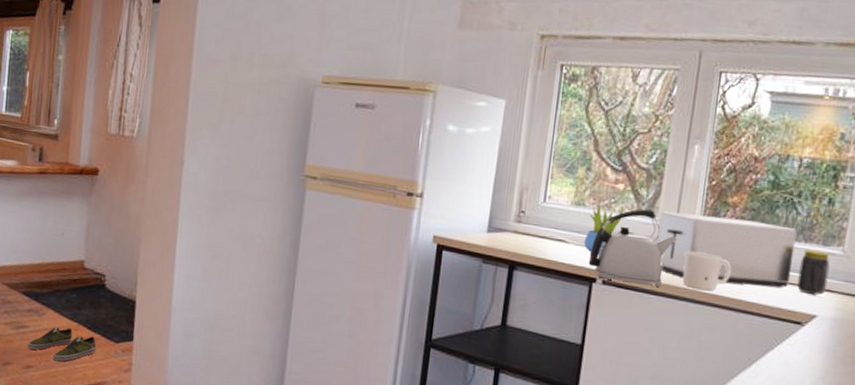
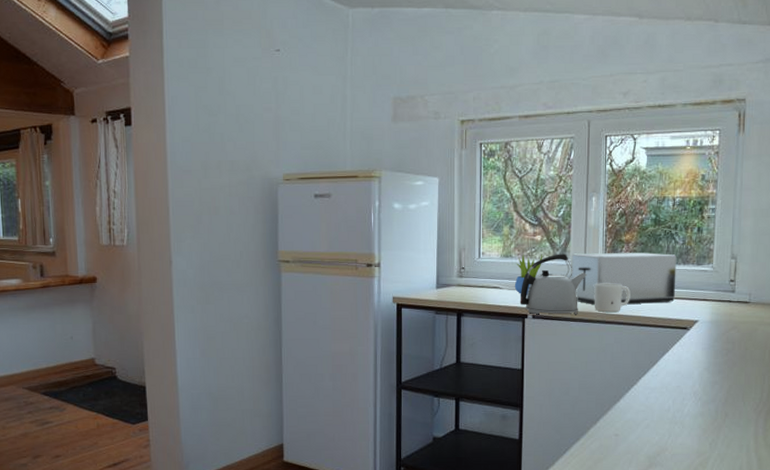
shoe: present [28,327,97,362] -> none [54,418,117,448]
jar: present [797,249,830,295] -> none [681,270,704,304]

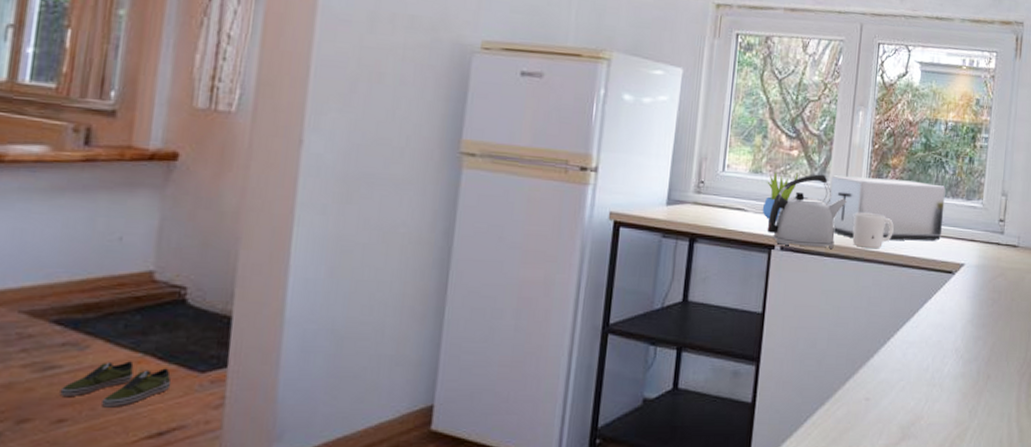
shoe: none [54,418,117,448] -> present [60,361,172,408]

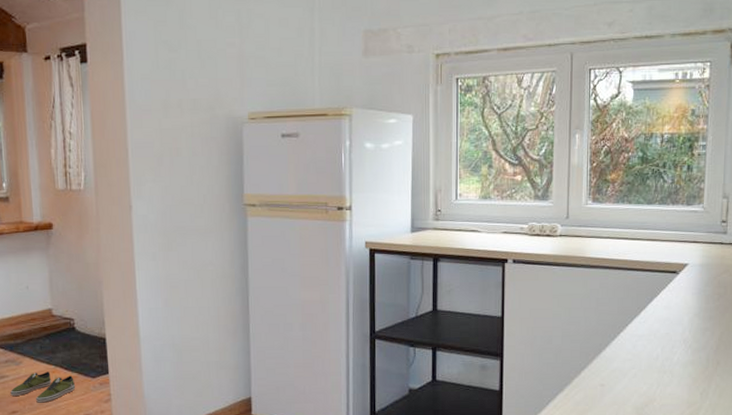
succulent plant: present [762,171,798,221] -> none [493,195,523,239]
kettle: present [767,174,848,248] -> none [499,194,571,259]
toaster: present [828,175,946,241] -> none [553,192,665,248]
mug: present [852,212,894,249] -> none [578,225,616,256]

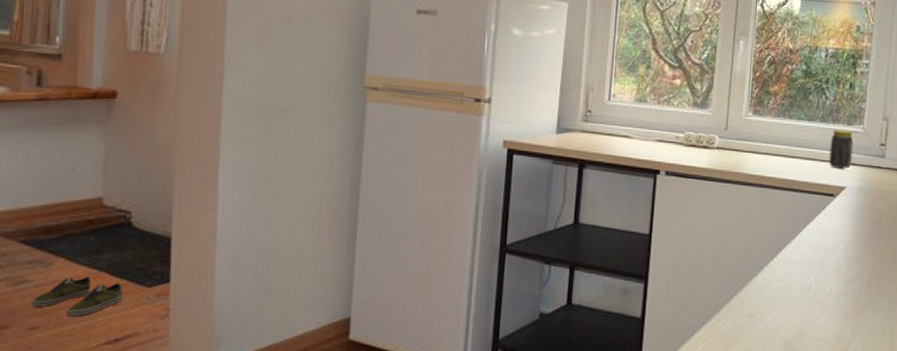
jar: none [670,210,694,247] -> present [829,129,854,169]

